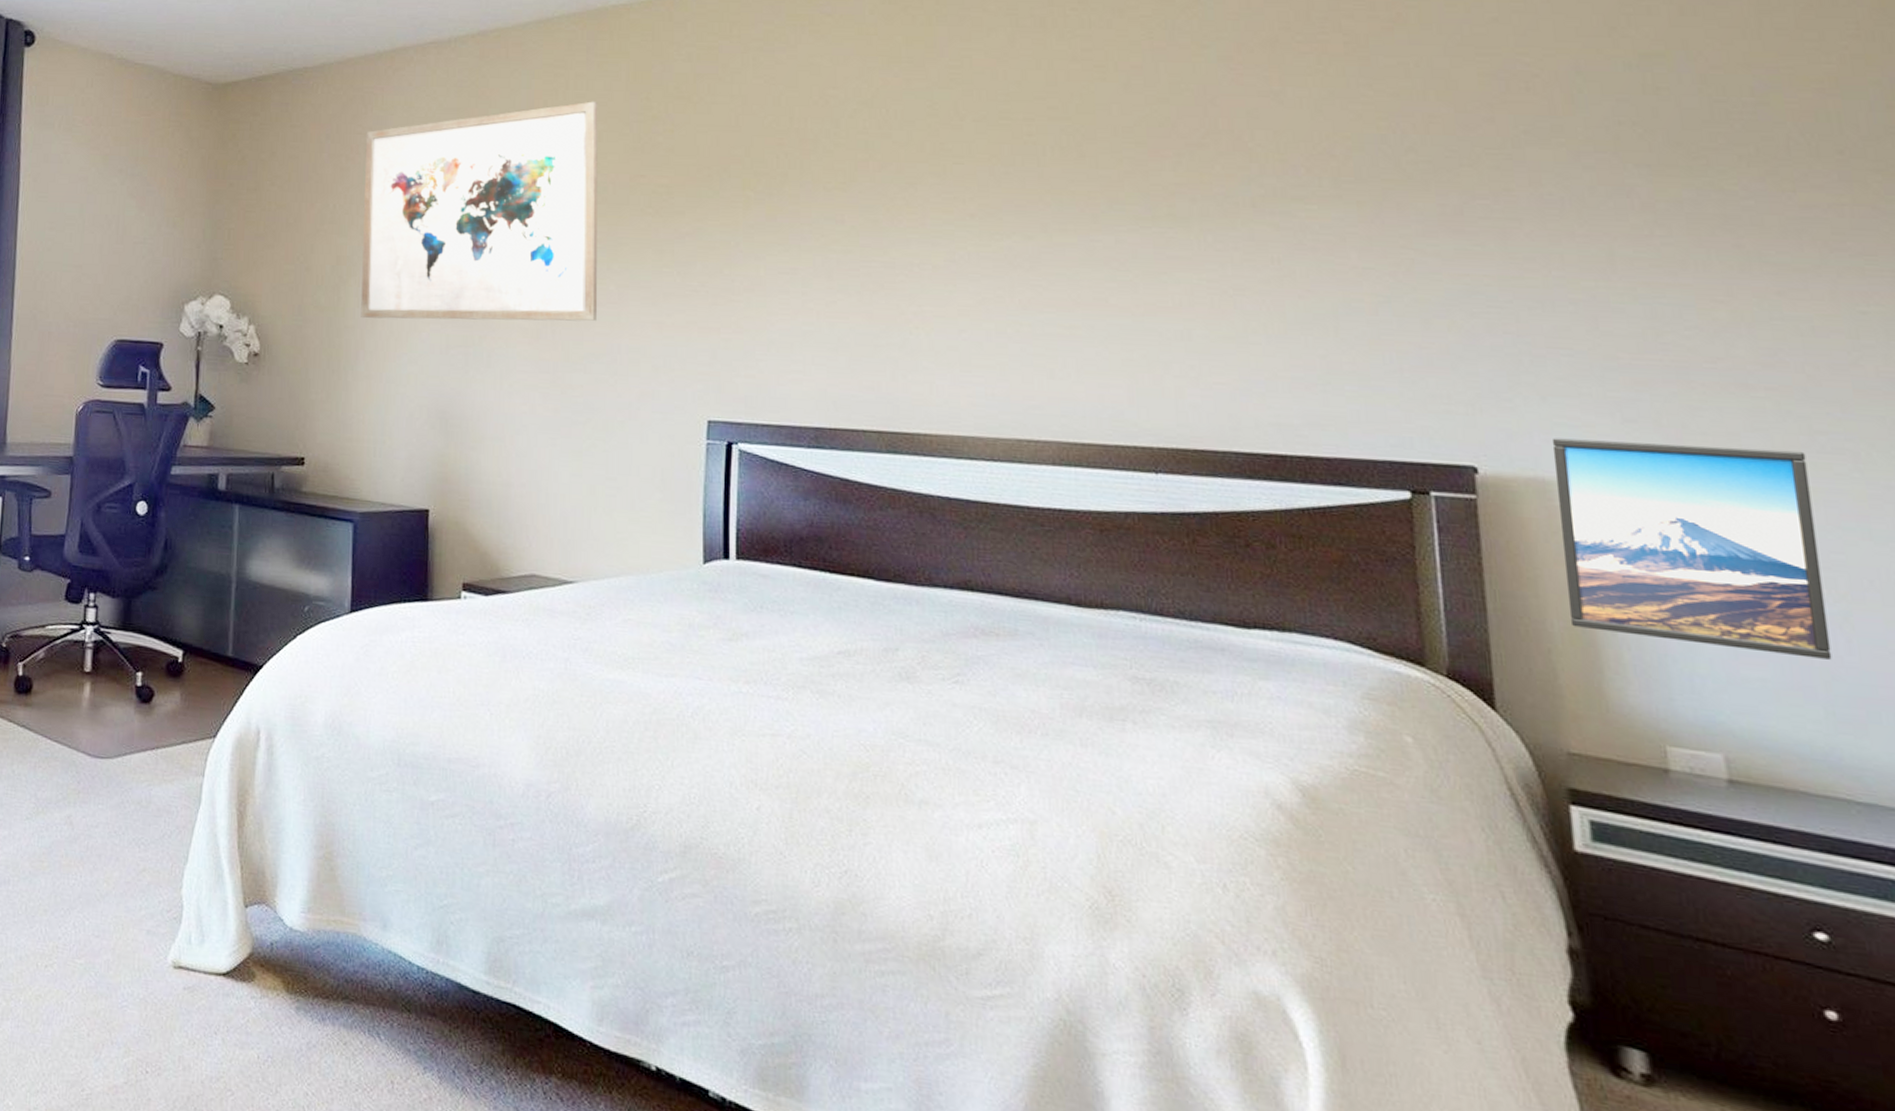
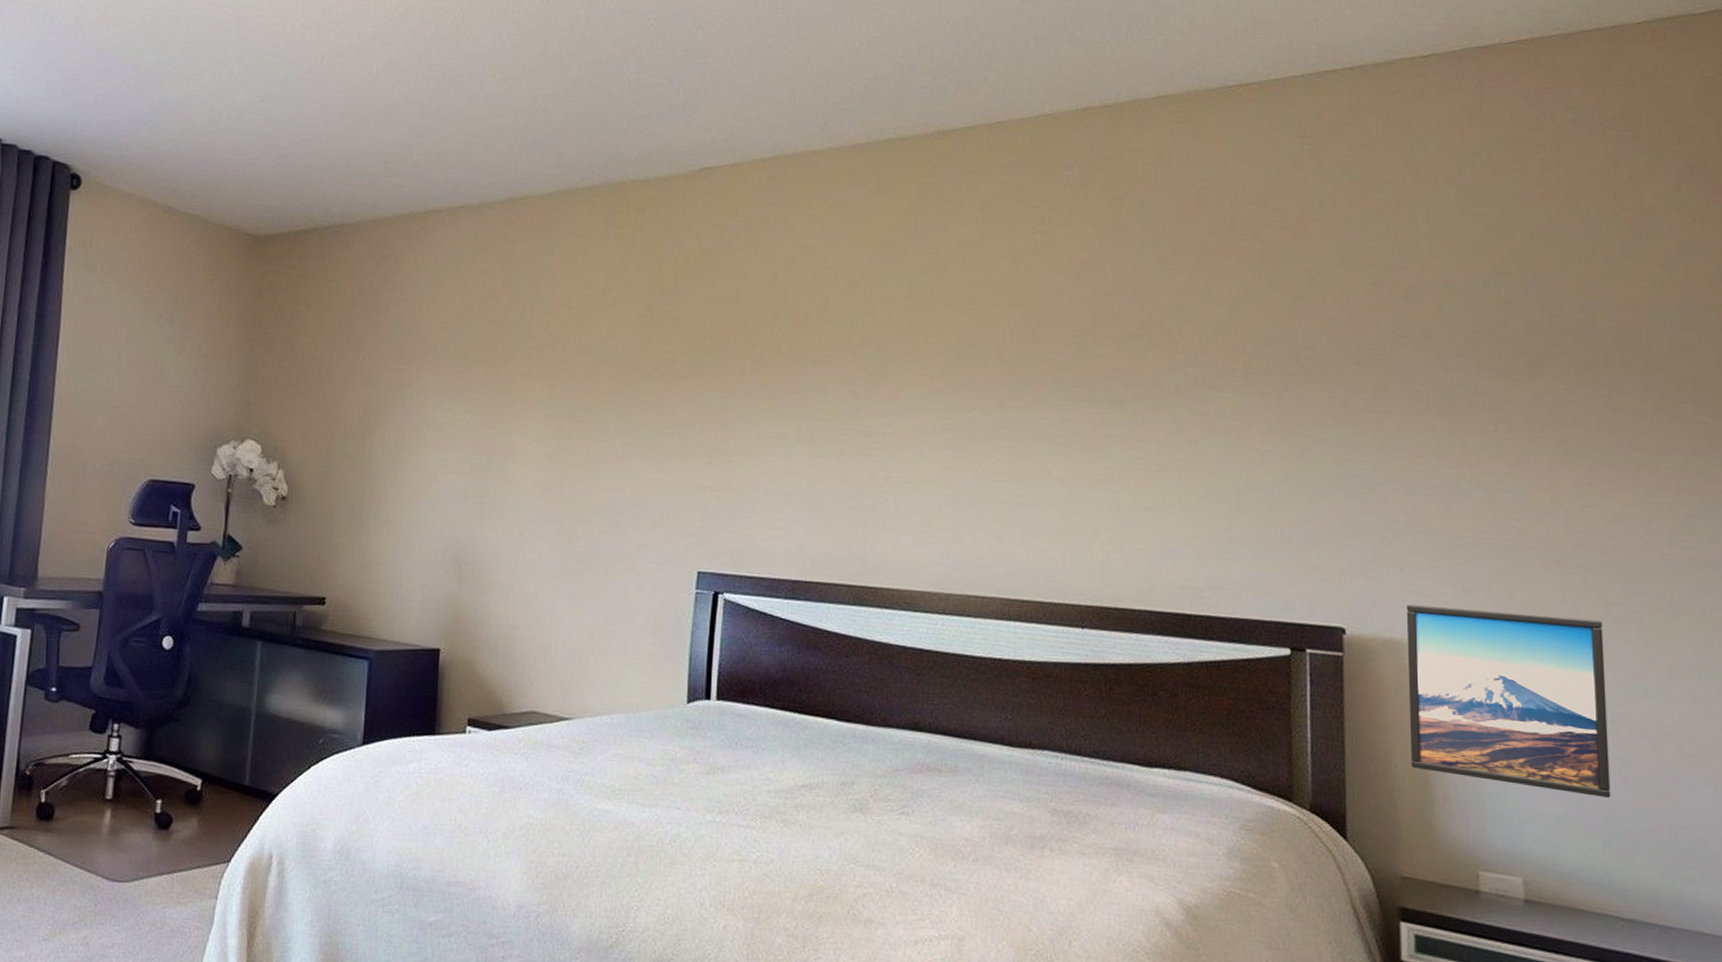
wall art: present [361,101,598,321] -> none [384,270,614,476]

